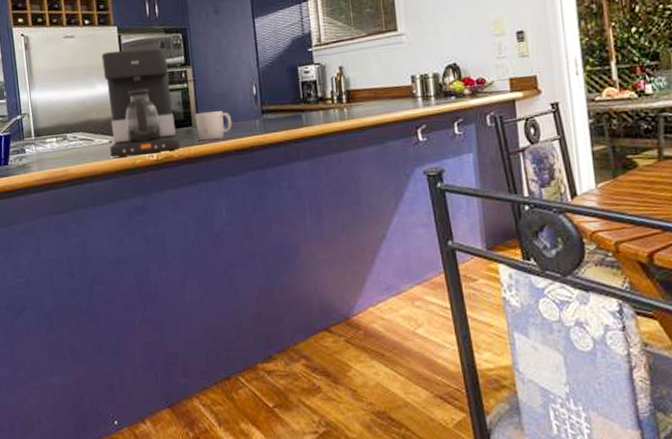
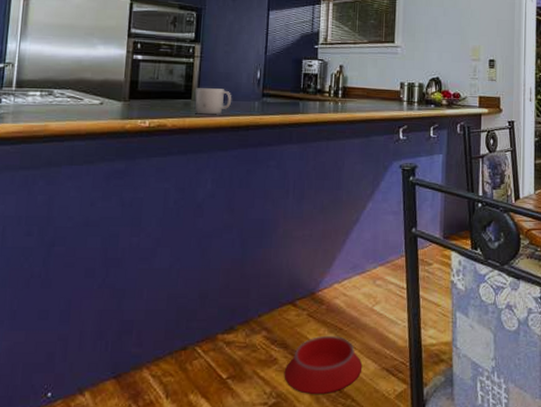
coffee maker: present [101,47,181,158] -> none [99,16,178,121]
pet bowl: none [330,361,413,423] -> present [284,335,363,394]

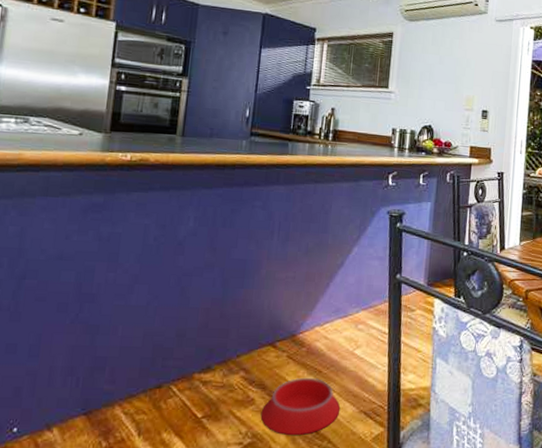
mug: present [195,88,232,115] -> none [180,123,219,152]

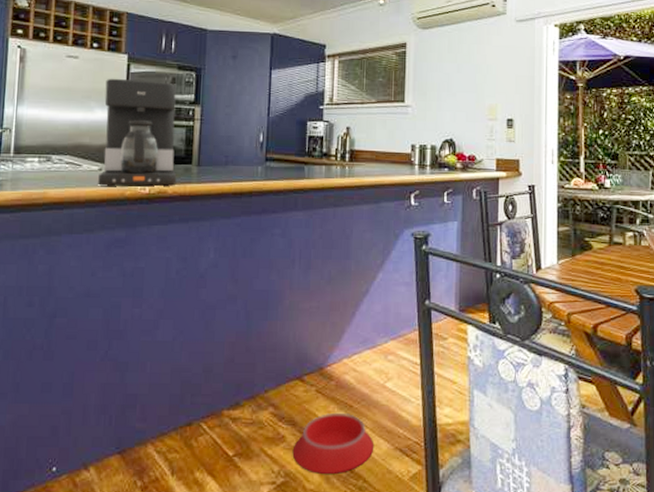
coffee maker: none [77,44,165,154] -> present [98,78,177,187]

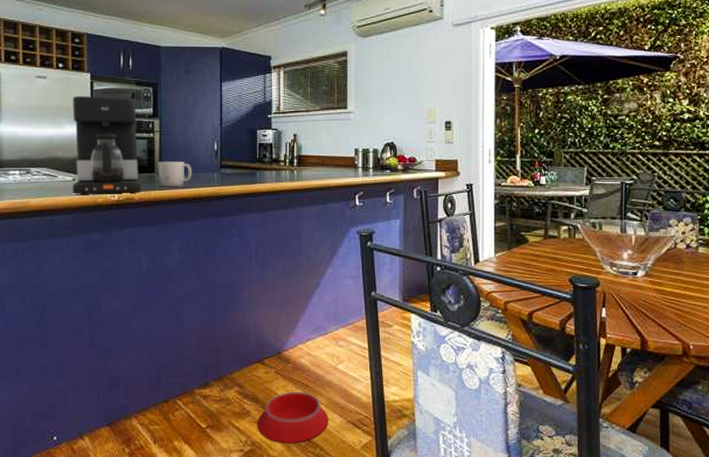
mug: none [196,152,234,181] -> present [158,162,193,187]

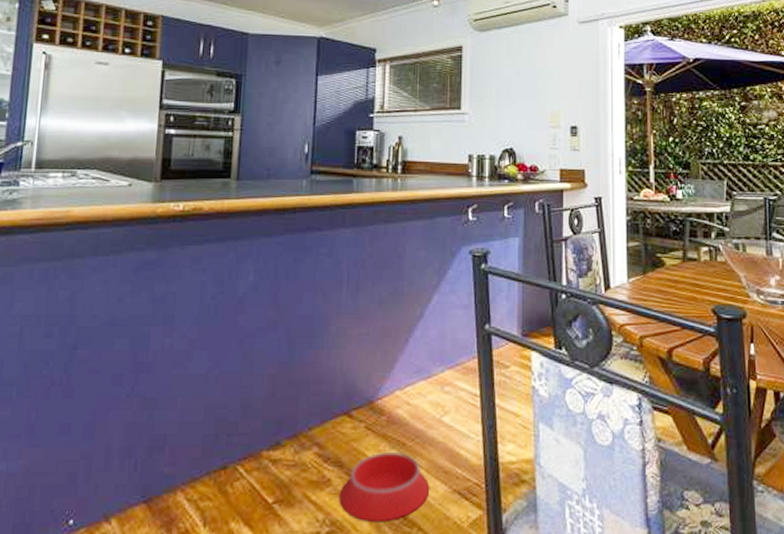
coffee maker: present [72,95,142,195] -> none [127,86,215,204]
mug: present [158,162,193,187] -> none [234,165,277,196]

